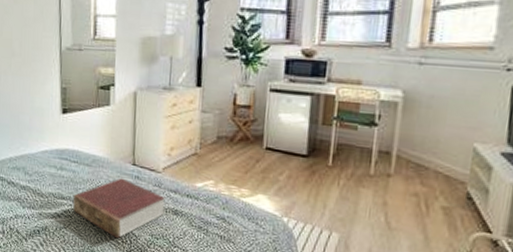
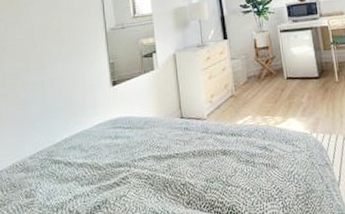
book: present [73,178,166,239] -> none [130,132,216,193]

